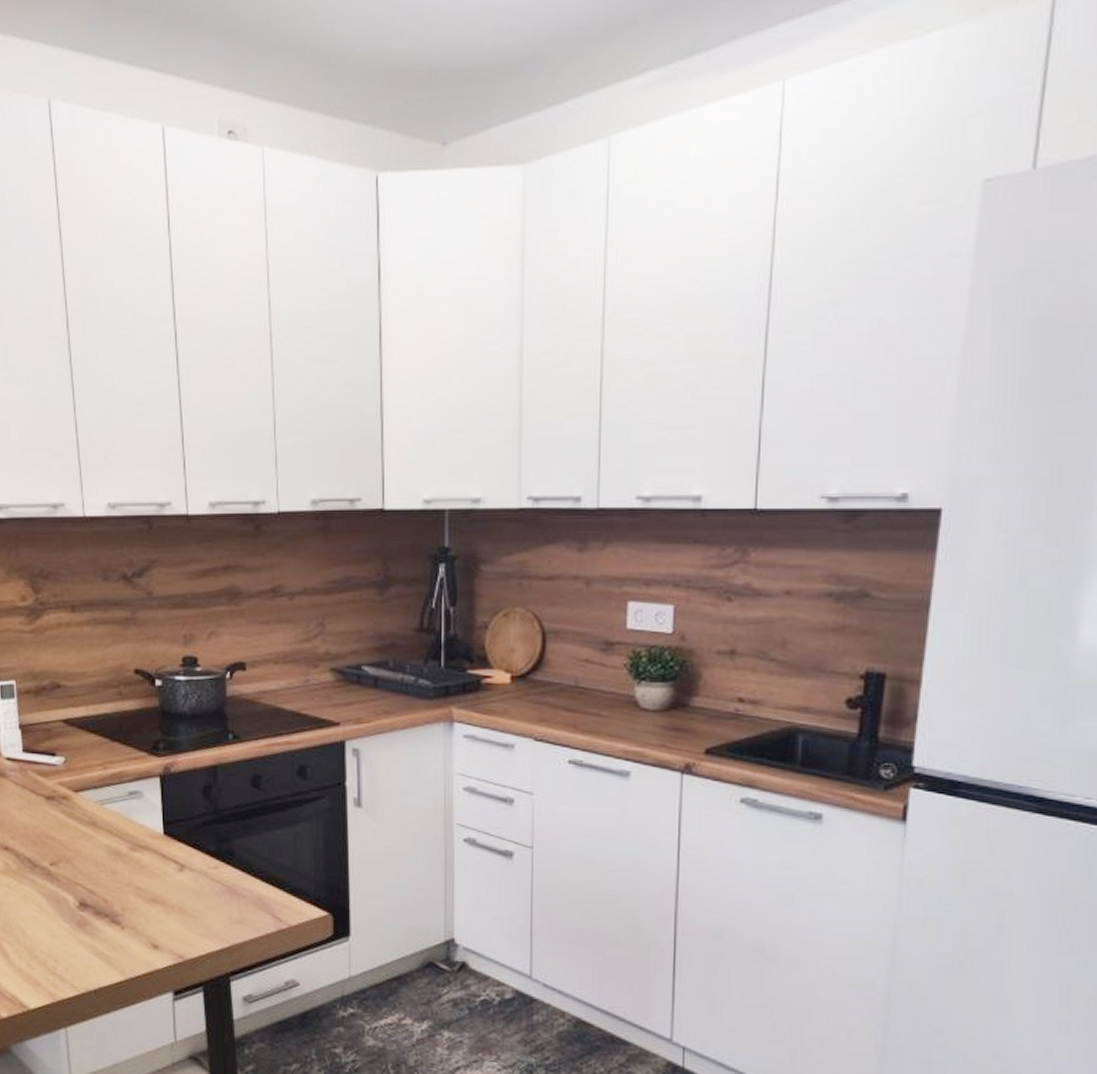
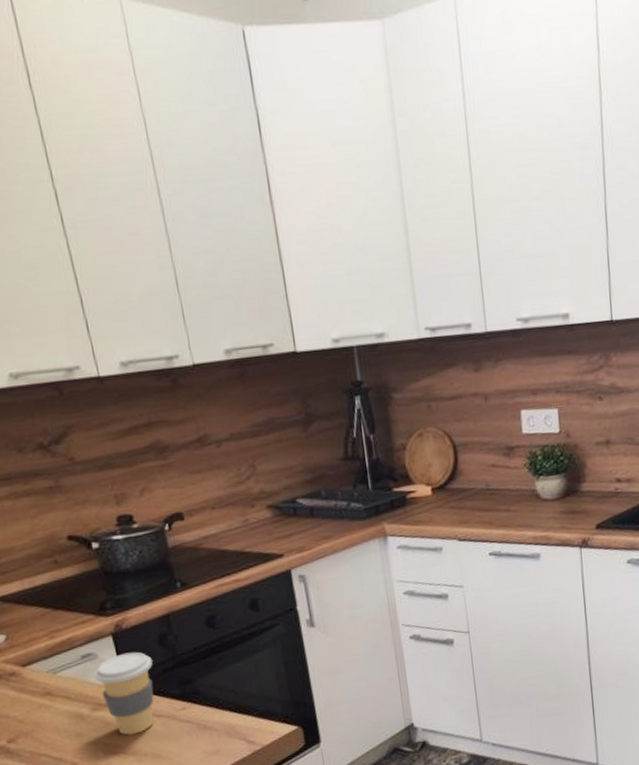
coffee cup: none [137,797,194,884] -> present [93,651,155,736]

